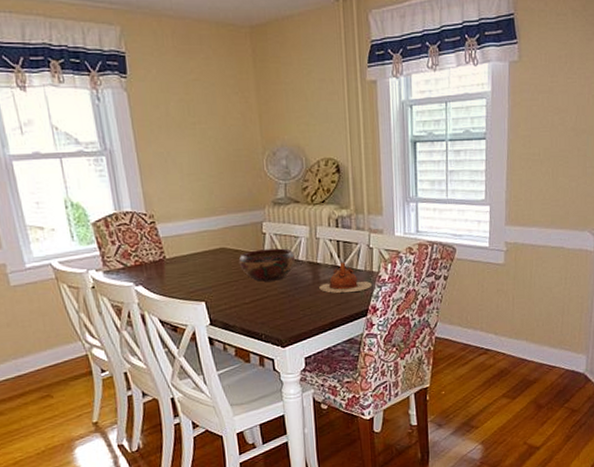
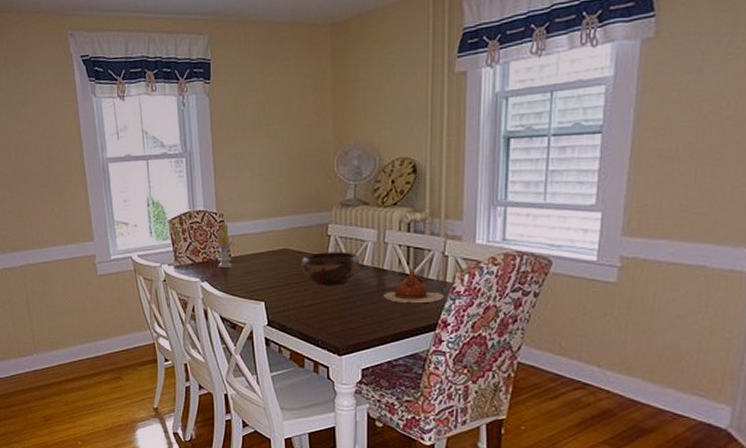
candle: none [144,224,168,270] -> present [212,223,234,268]

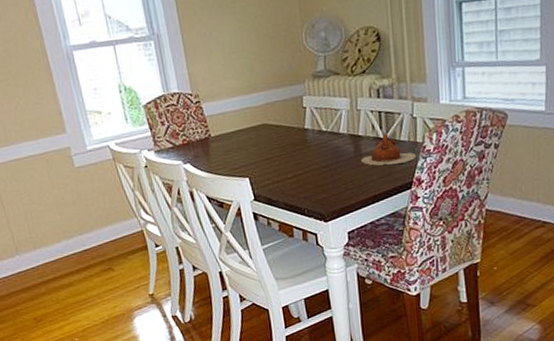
candle: present [212,223,234,268] -> none [191,103,213,148]
decorative bowl: present [301,252,359,285] -> none [280,121,336,156]

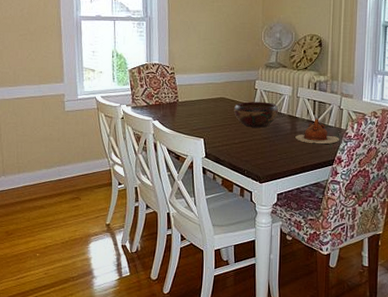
decorative bowl: none [280,121,336,156] -> present [233,101,278,128]

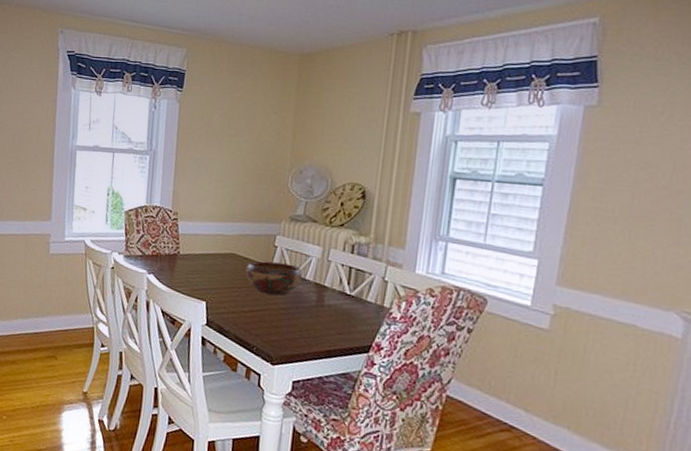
teapot: present [295,119,339,144] -> none [321,290,380,325]

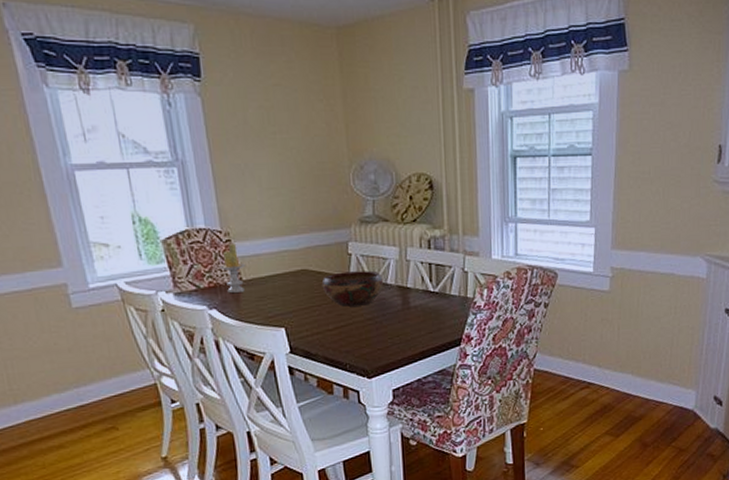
candle: none [163,221,185,264] -> present [219,243,245,293]

